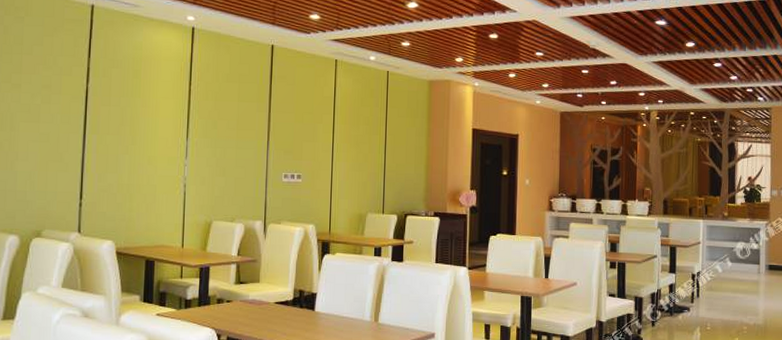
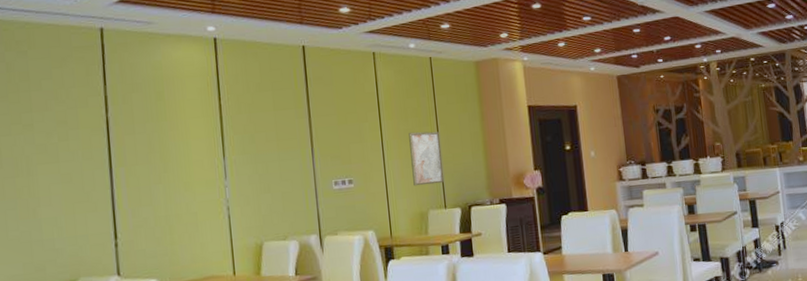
wall art: none [357,138,386,190] -> present [408,131,444,187]

